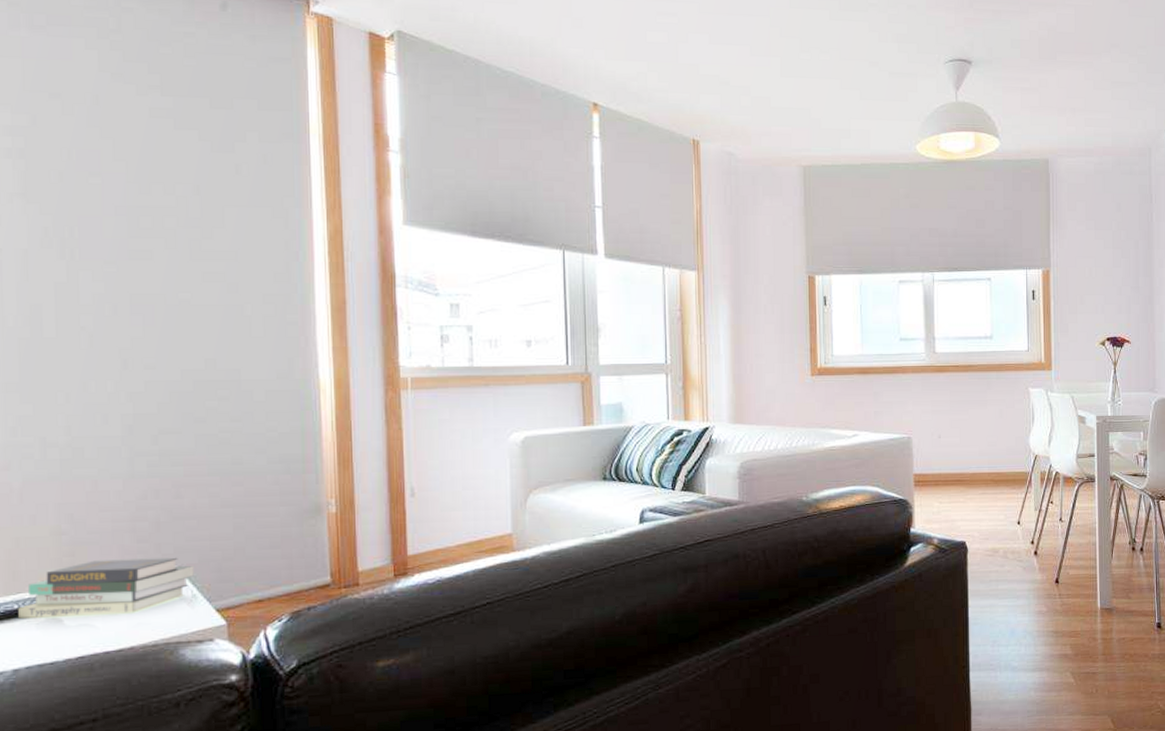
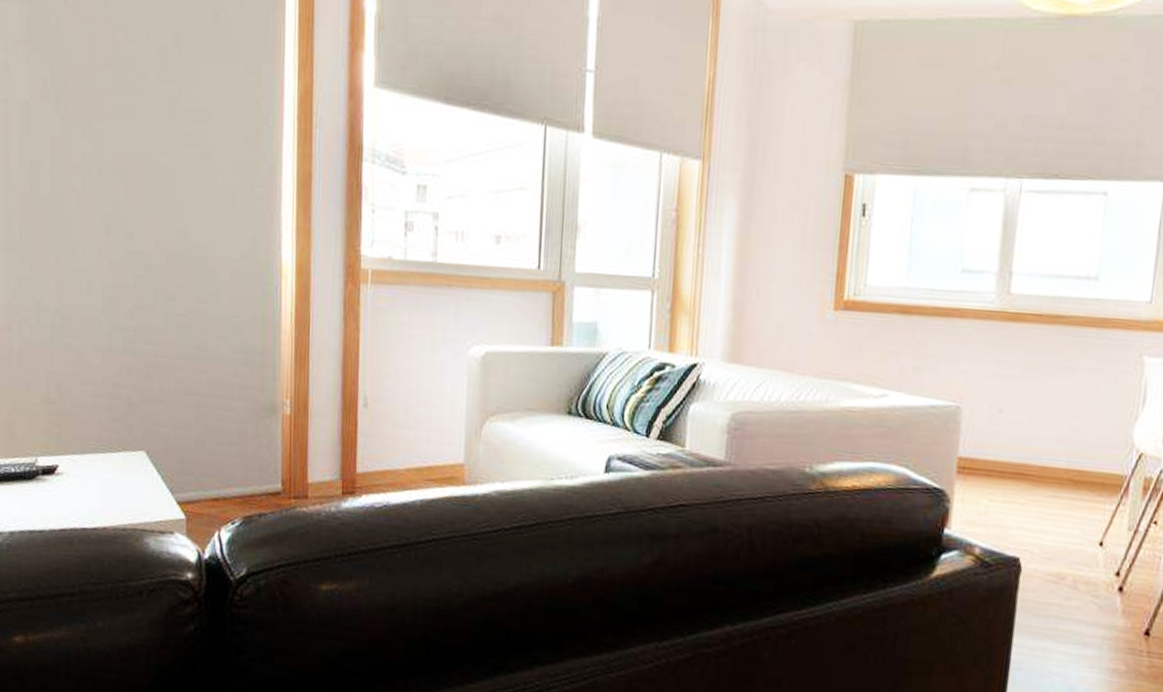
books: present [18,557,194,620] -> none [15,433,159,493]

